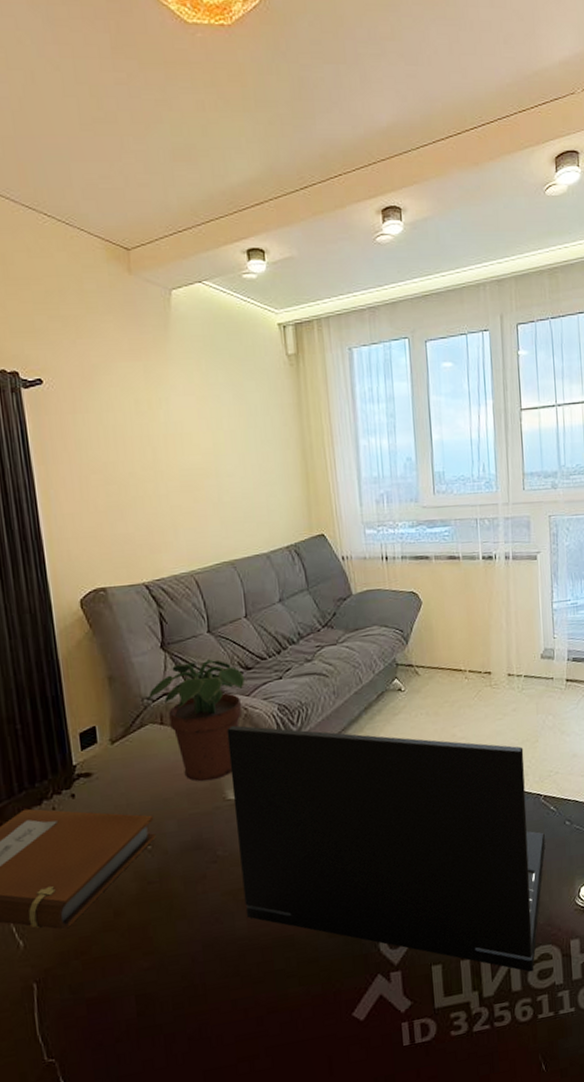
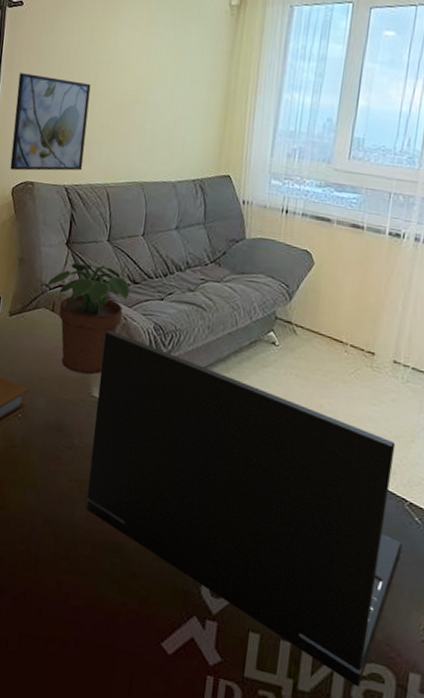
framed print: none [57,463,161,580] -> present [10,73,91,171]

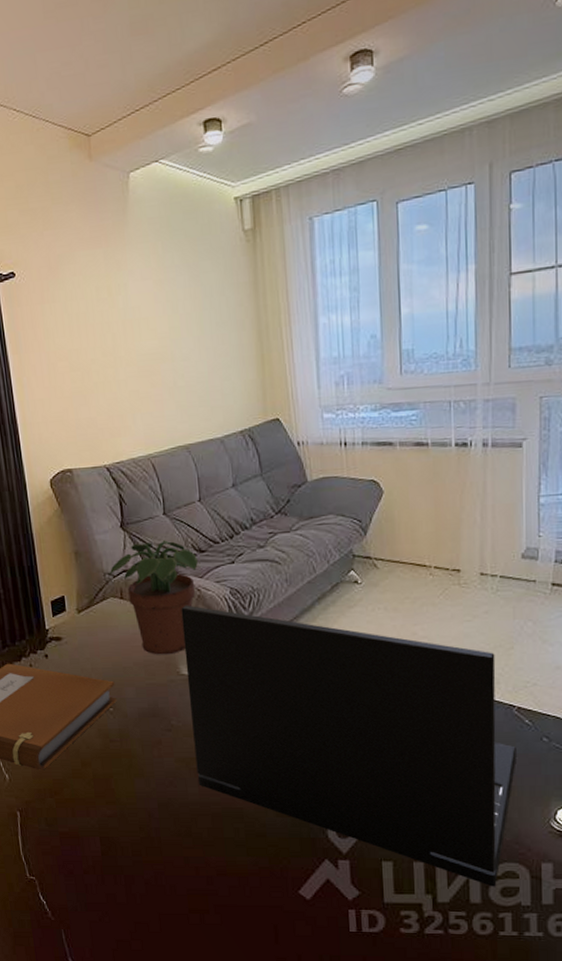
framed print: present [10,73,91,171] -> none [29,349,121,461]

